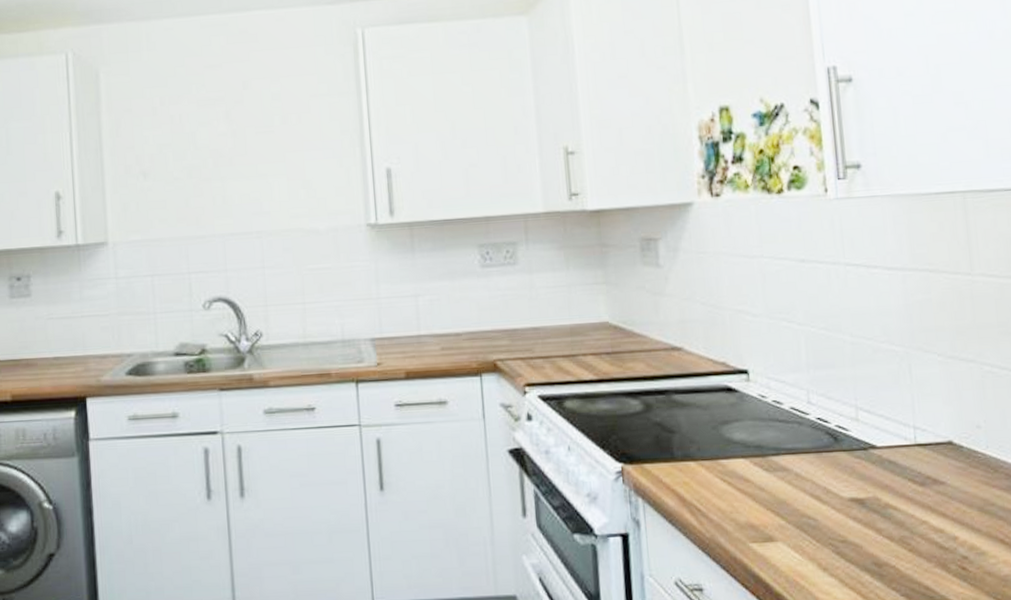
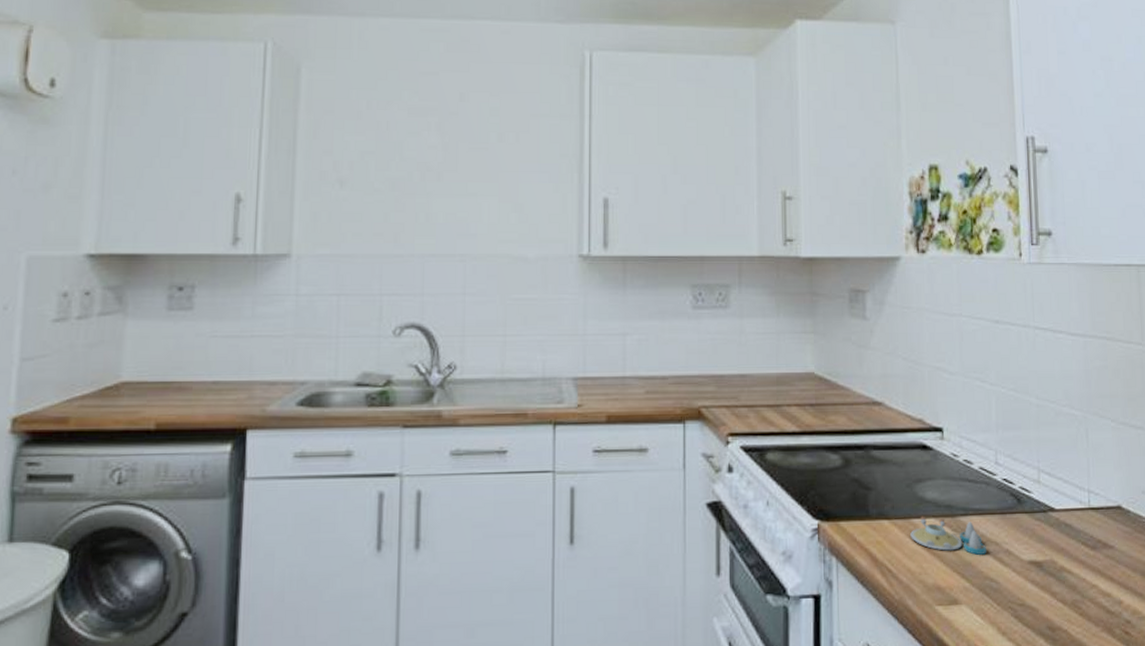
salt and pepper shaker set: none [719,456,802,493] -> present [910,516,986,555]

